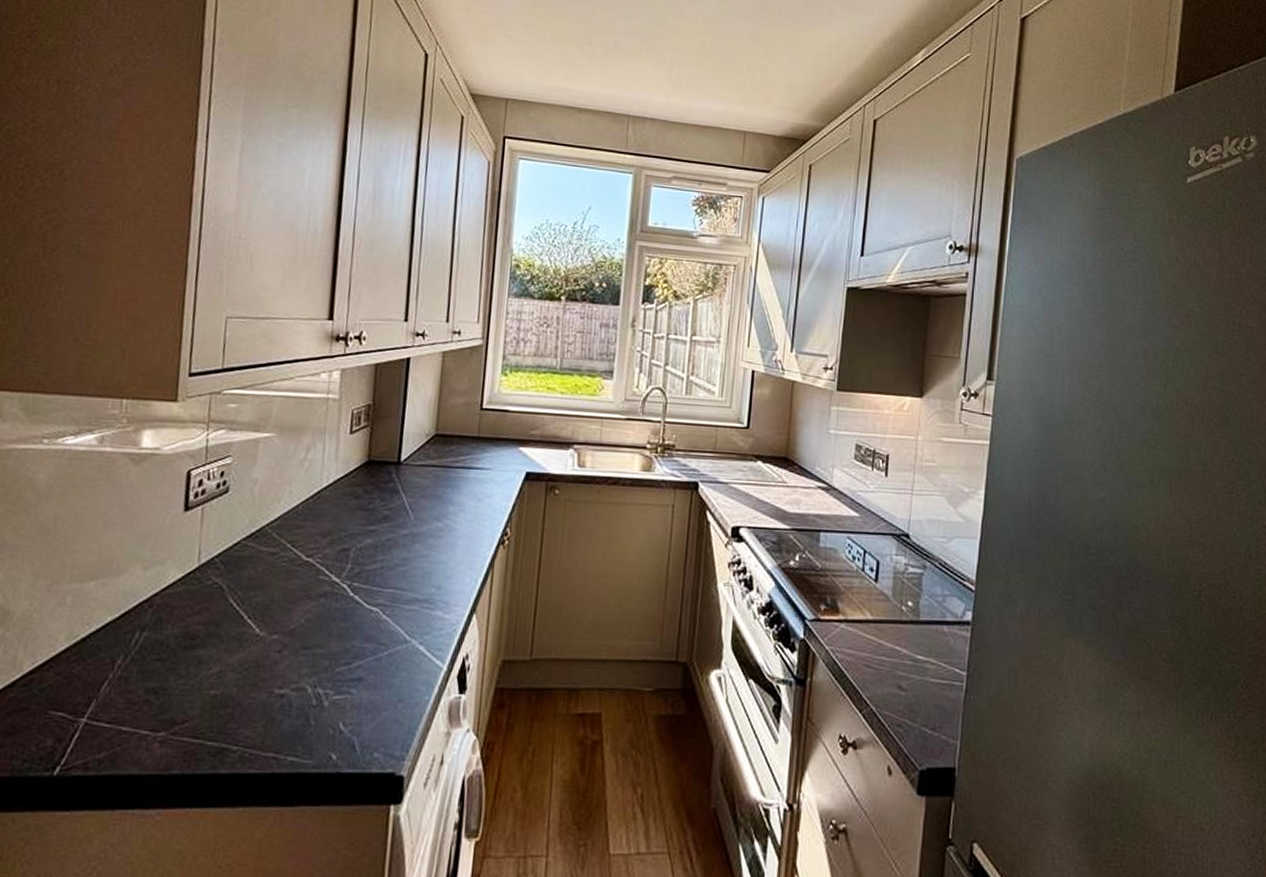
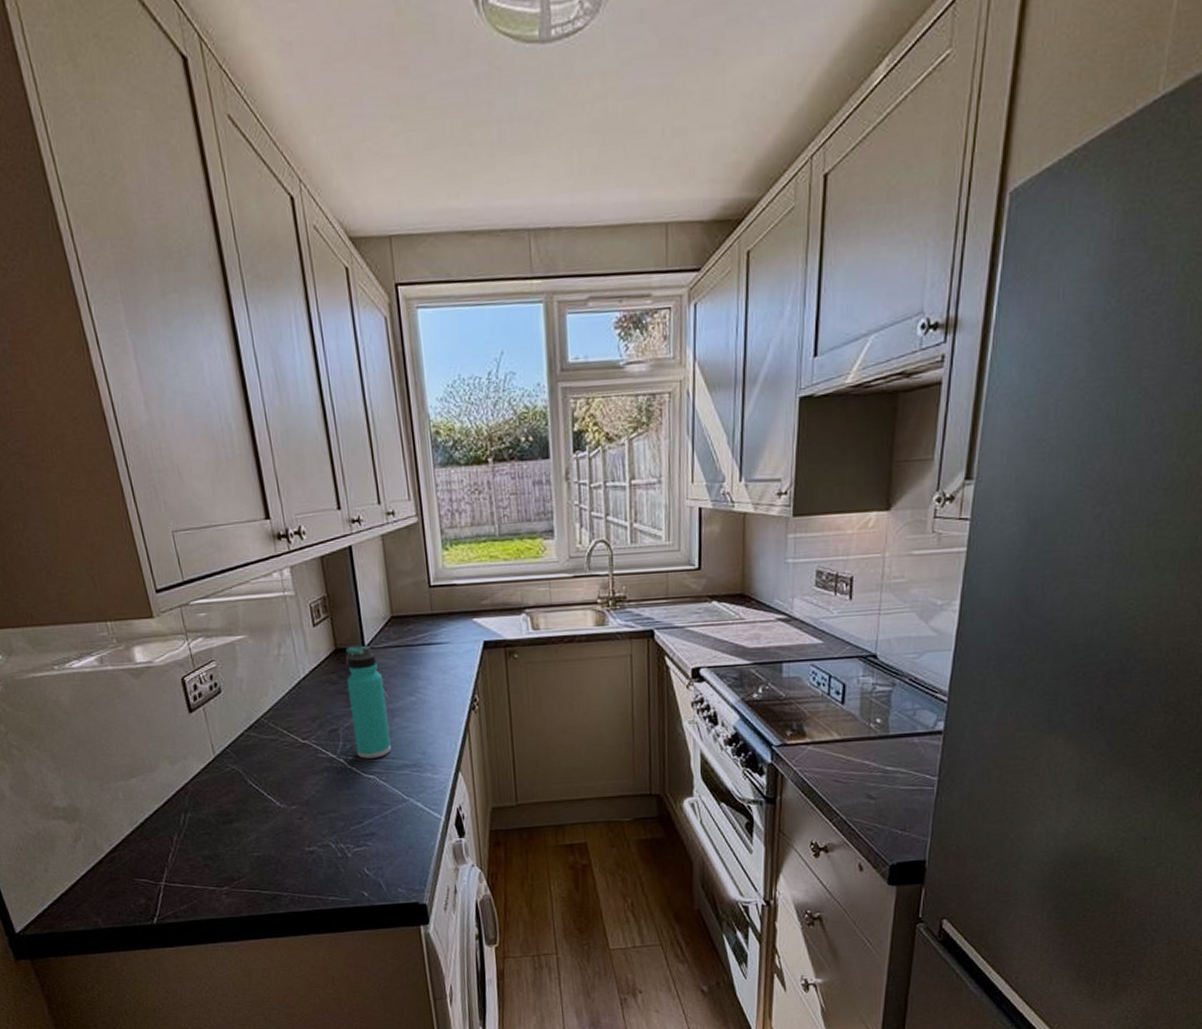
thermos bottle: none [364,459,413,588] -> present [345,645,391,759]

